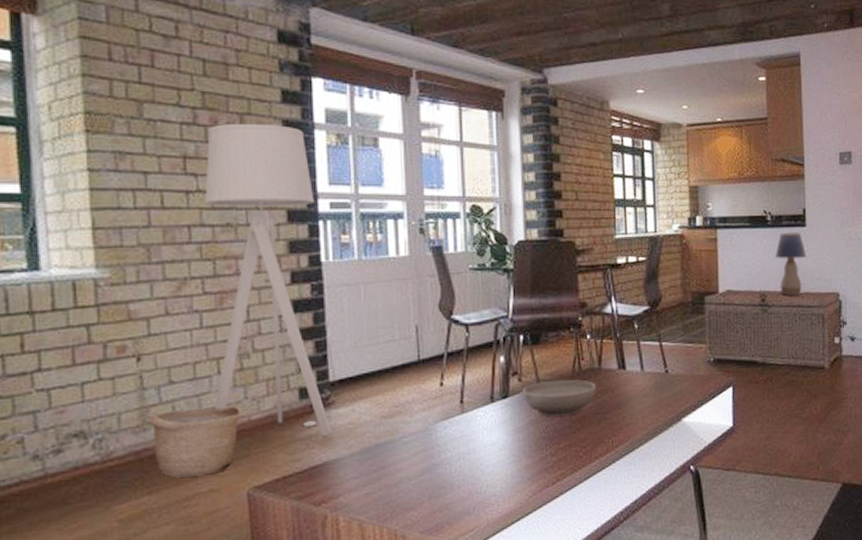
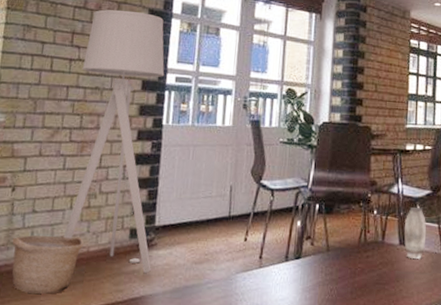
bowl: present [522,379,597,416] -> none [313,248,379,282]
vase: none [622,327,648,383] -> present [403,207,427,259]

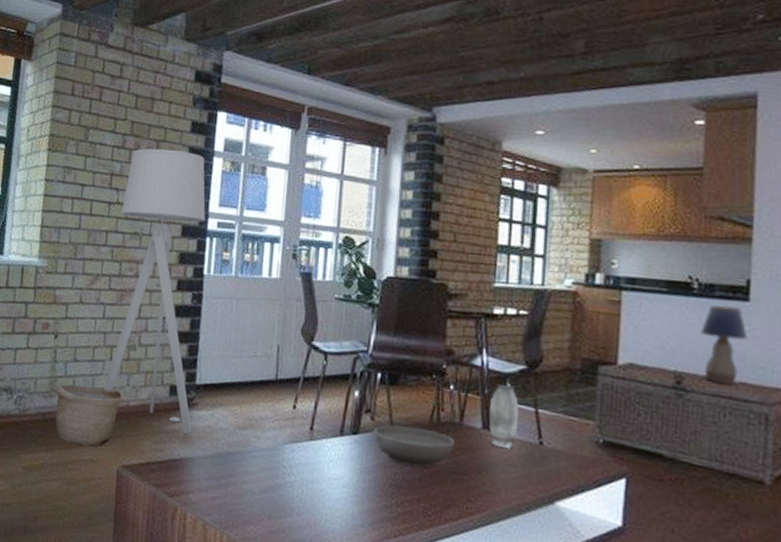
bowl: none [313,248,379,282] -> present [373,424,455,467]

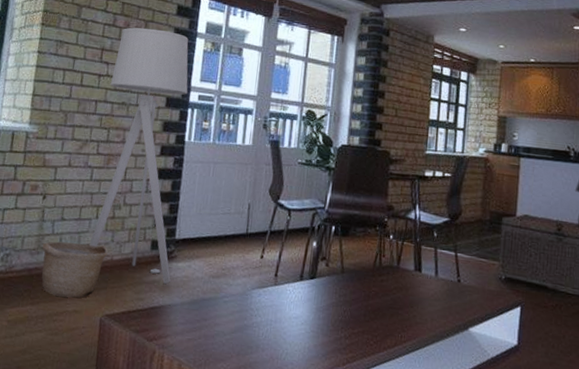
bowl: present [373,424,455,467] -> none [327,269,393,305]
vase: present [488,385,520,448] -> none [419,234,443,286]

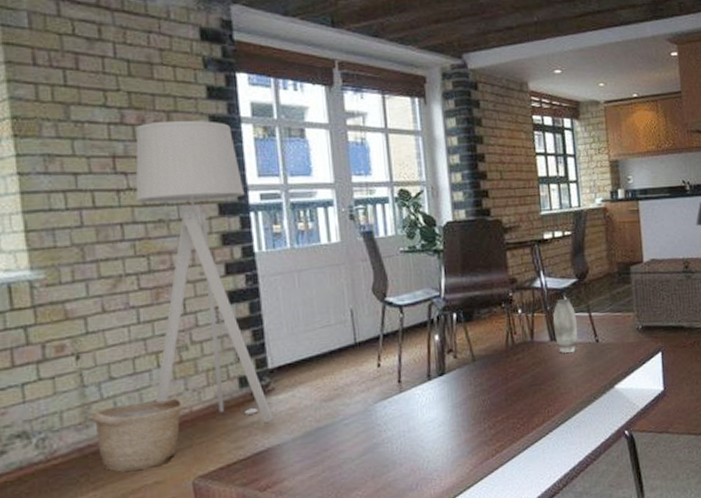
vase: none [419,234,443,286] -> present [552,299,578,354]

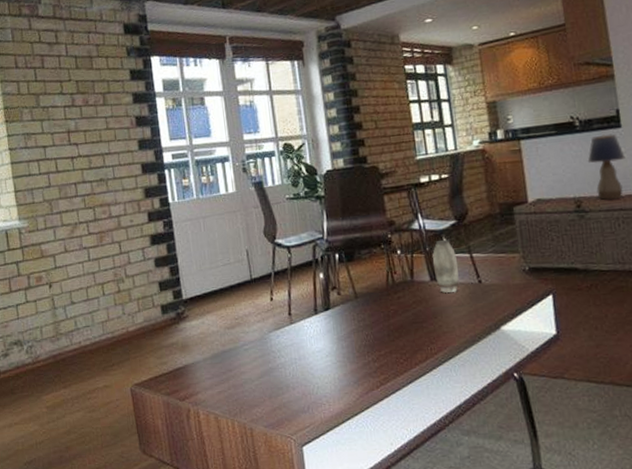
basket: present [90,397,184,472] -> none [60,320,122,376]
floor lamp: present [135,120,273,423] -> none [82,98,188,344]

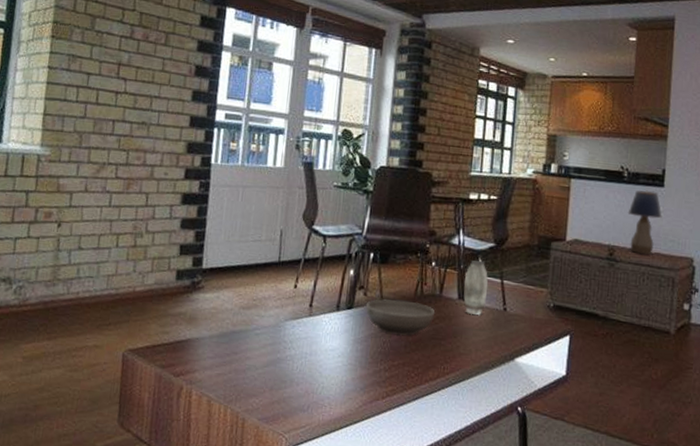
bowl: none [341,292,411,326] -> present [365,299,436,335]

